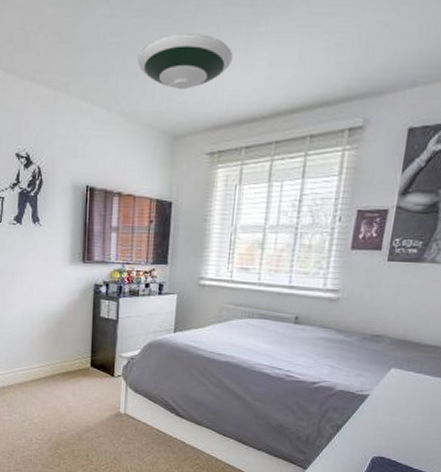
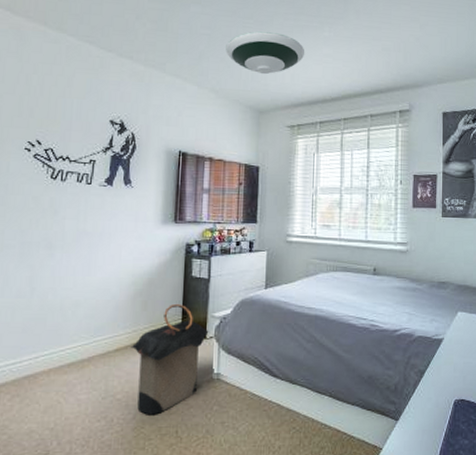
laundry hamper: none [45,342,117,439] -> present [131,303,209,415]

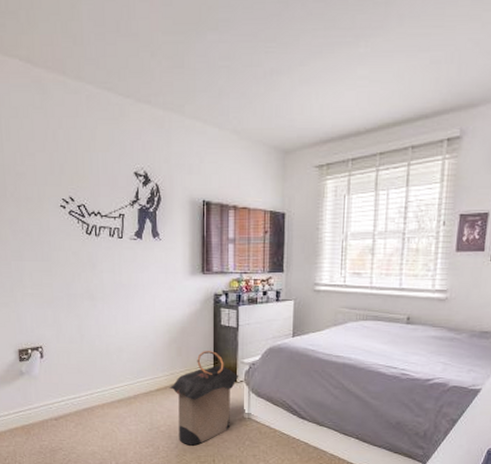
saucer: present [226,31,305,75] -> none [247,56,336,108]

